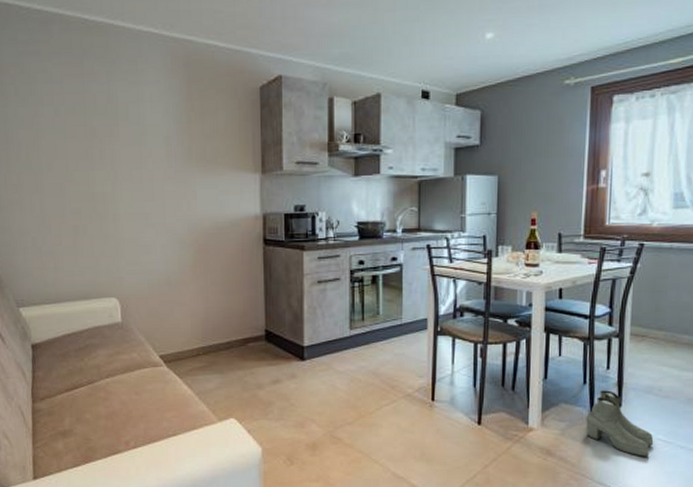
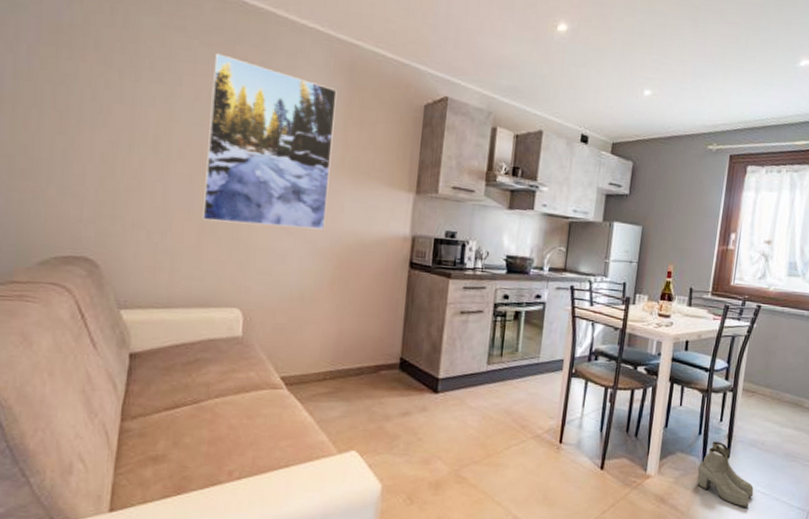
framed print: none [66,70,182,222] -> present [202,53,337,230]

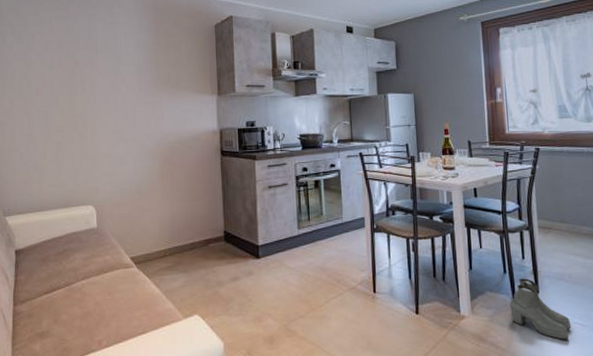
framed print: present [202,53,337,230] -> none [55,14,150,139]

